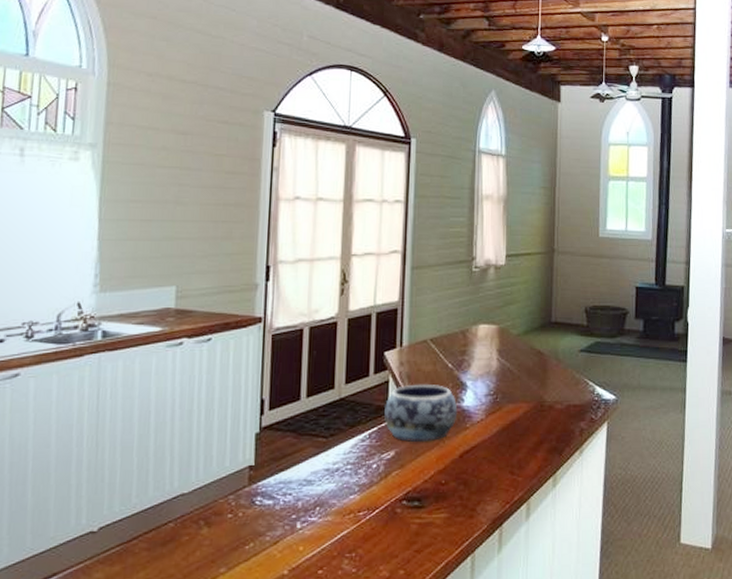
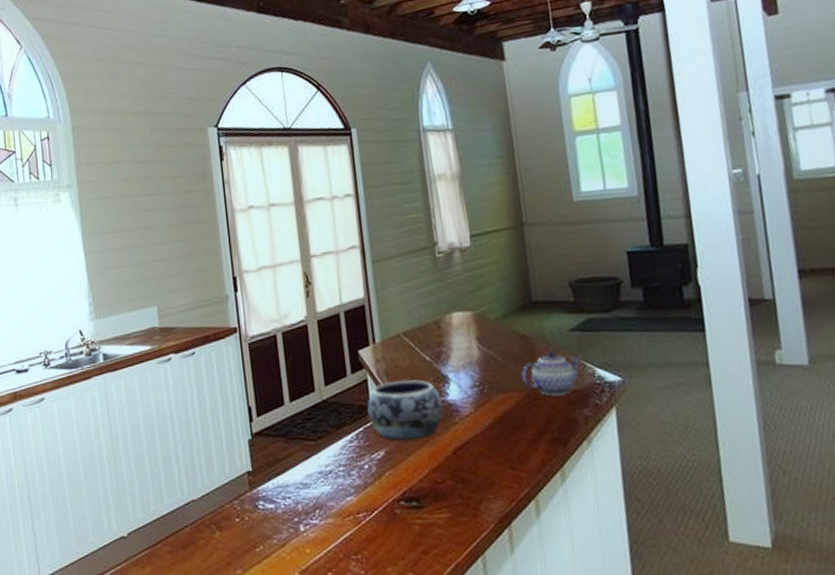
teapot: none [533,368,585,409] -> present [522,351,581,396]

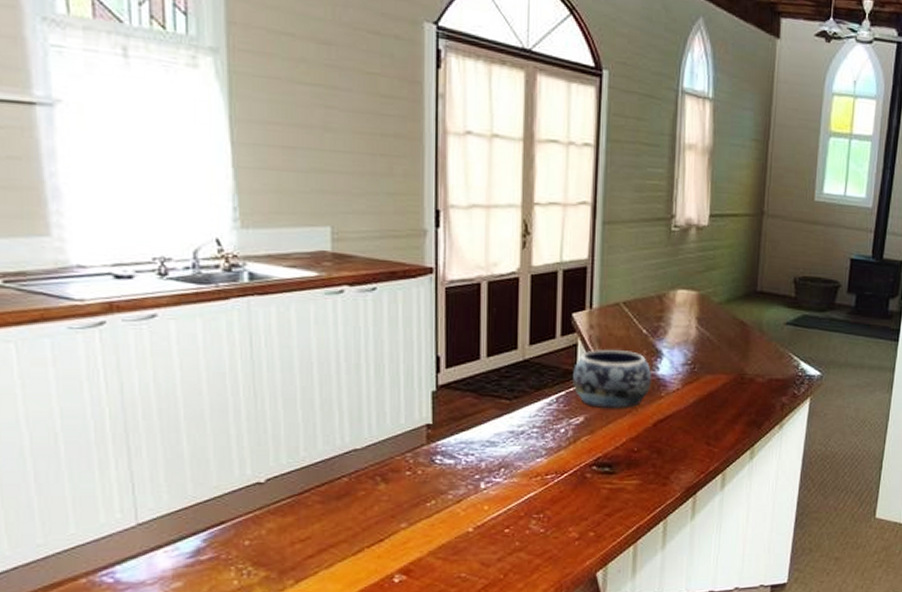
teapot: present [522,351,581,396] -> none [733,340,789,382]

